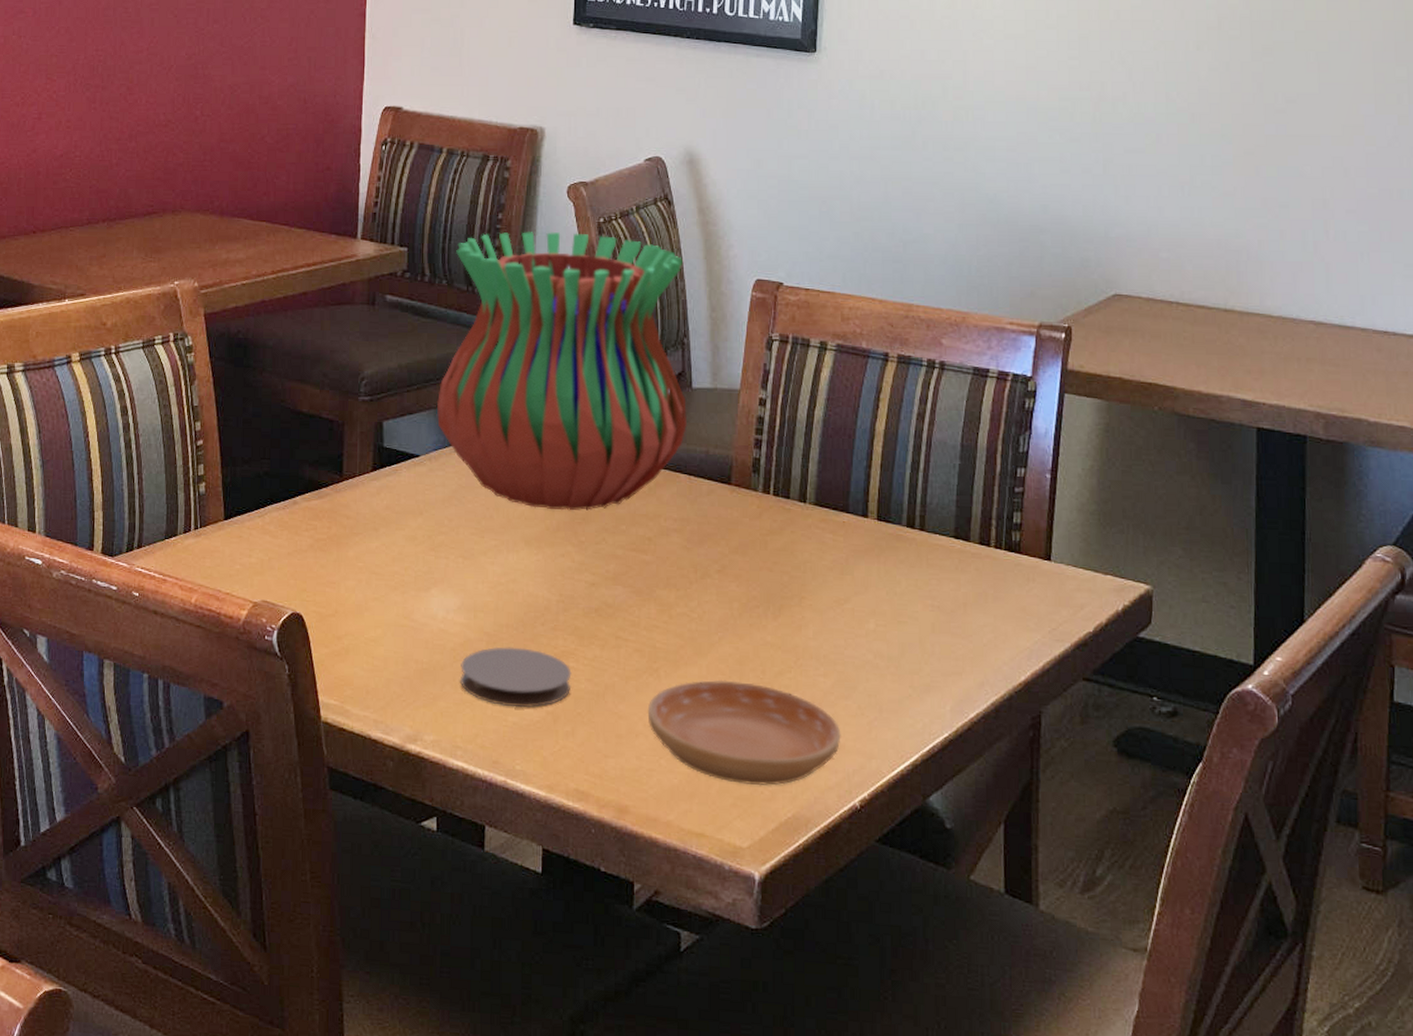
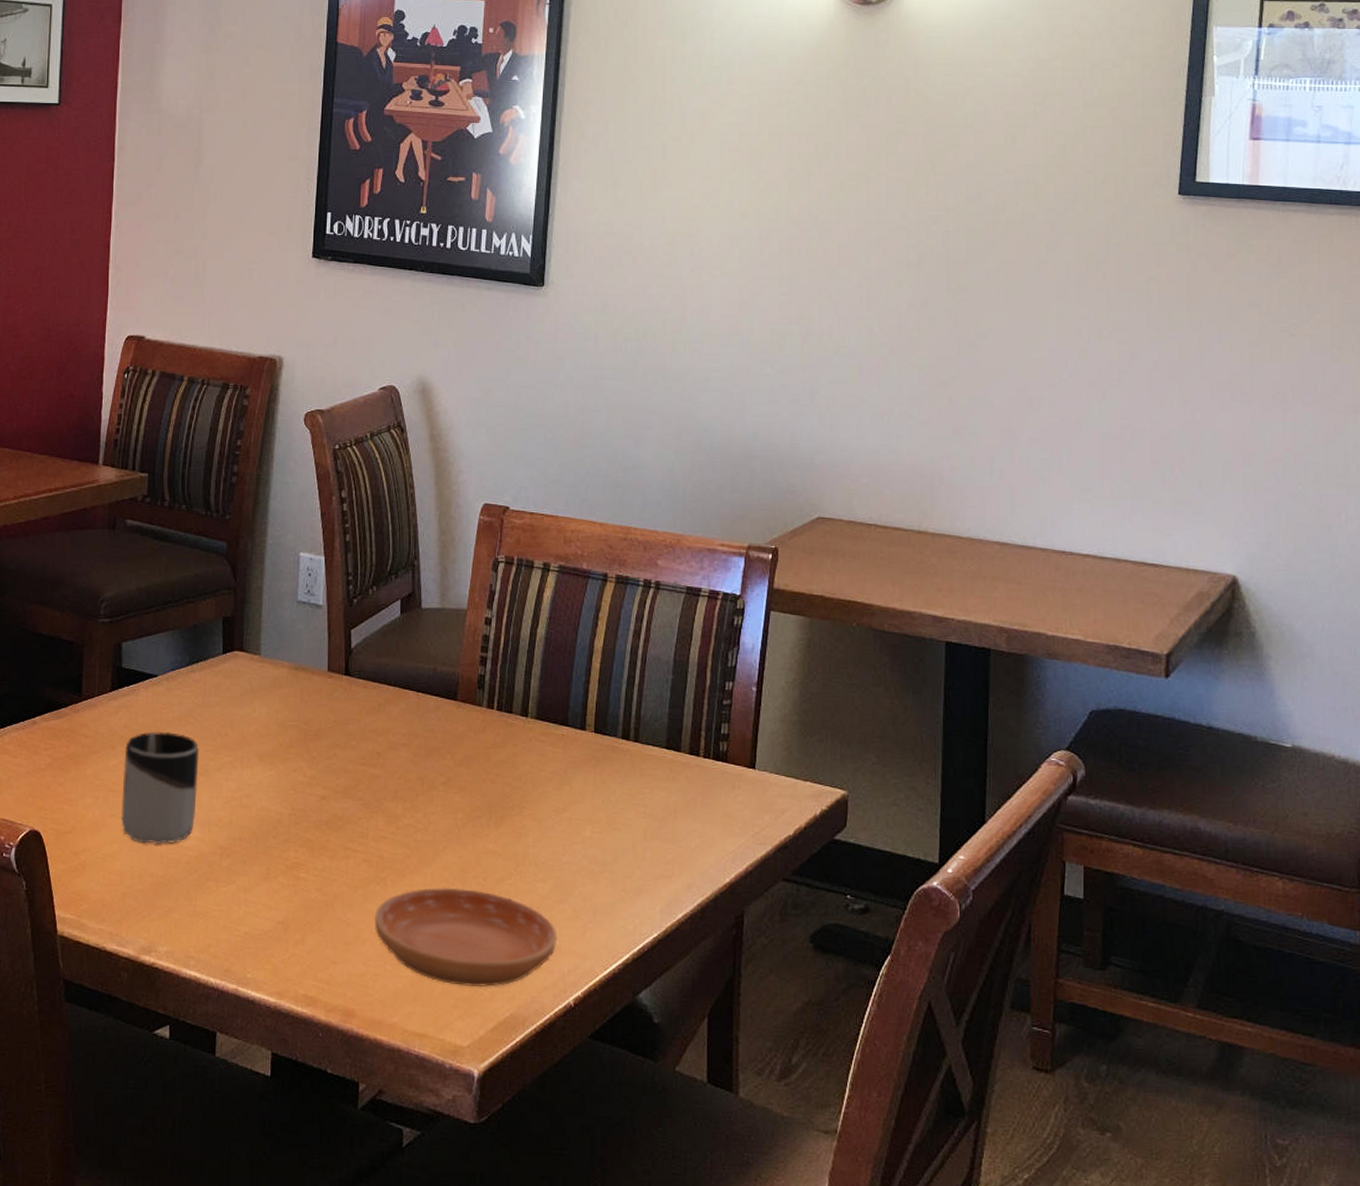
cup: none [384,513,463,630] -> present [121,732,199,844]
vase: present [437,232,688,511] -> none [175,458,417,728]
coaster: present [459,646,572,708] -> none [193,859,302,918]

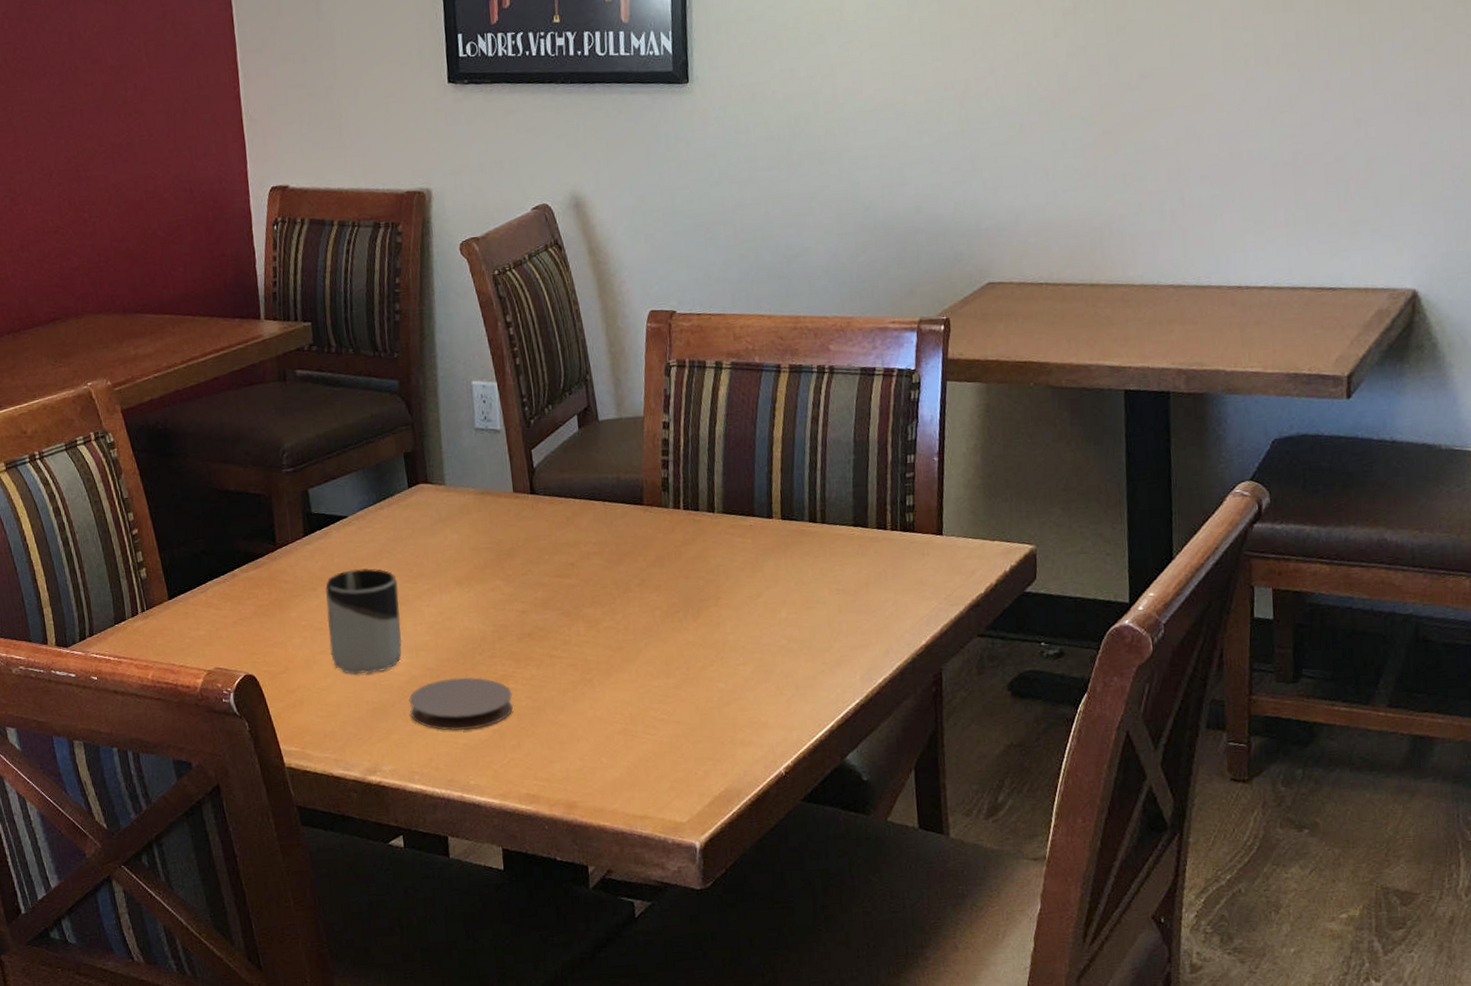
coaster: none [193,859,302,918] -> present [409,677,514,731]
saucer: present [374,887,557,988] -> none [585,679,764,769]

